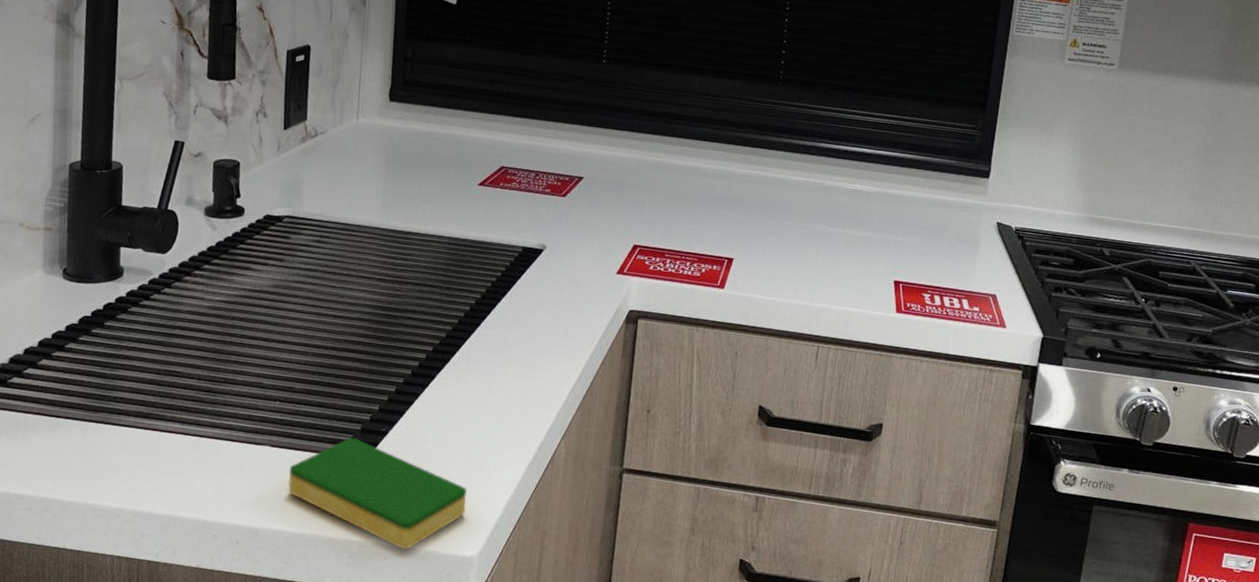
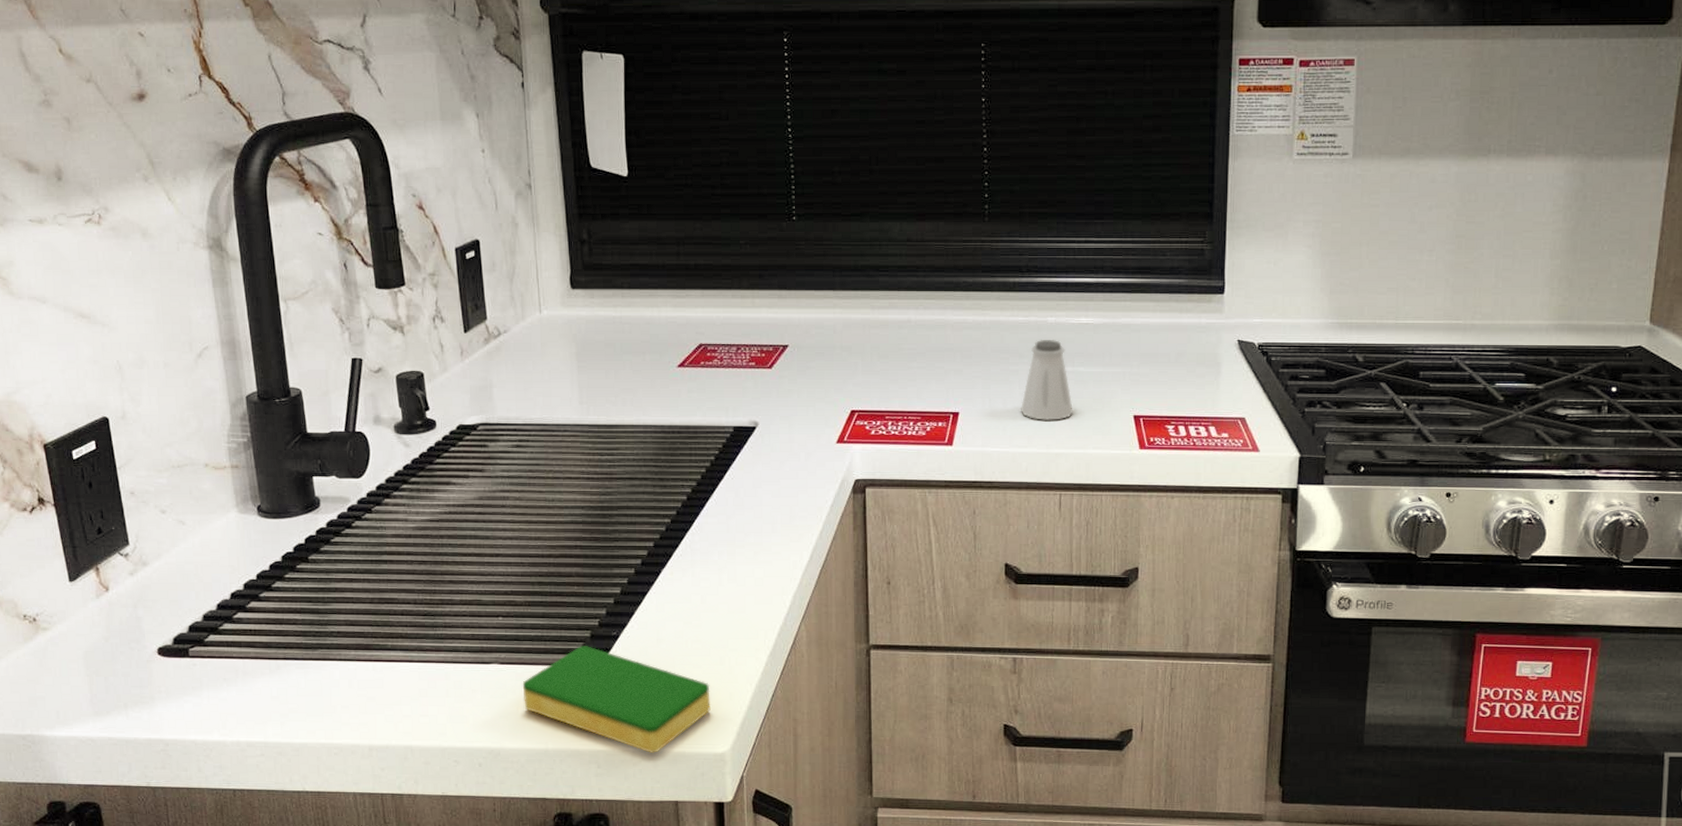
saltshaker: none [790,200,840,277] -> present [1020,340,1074,421]

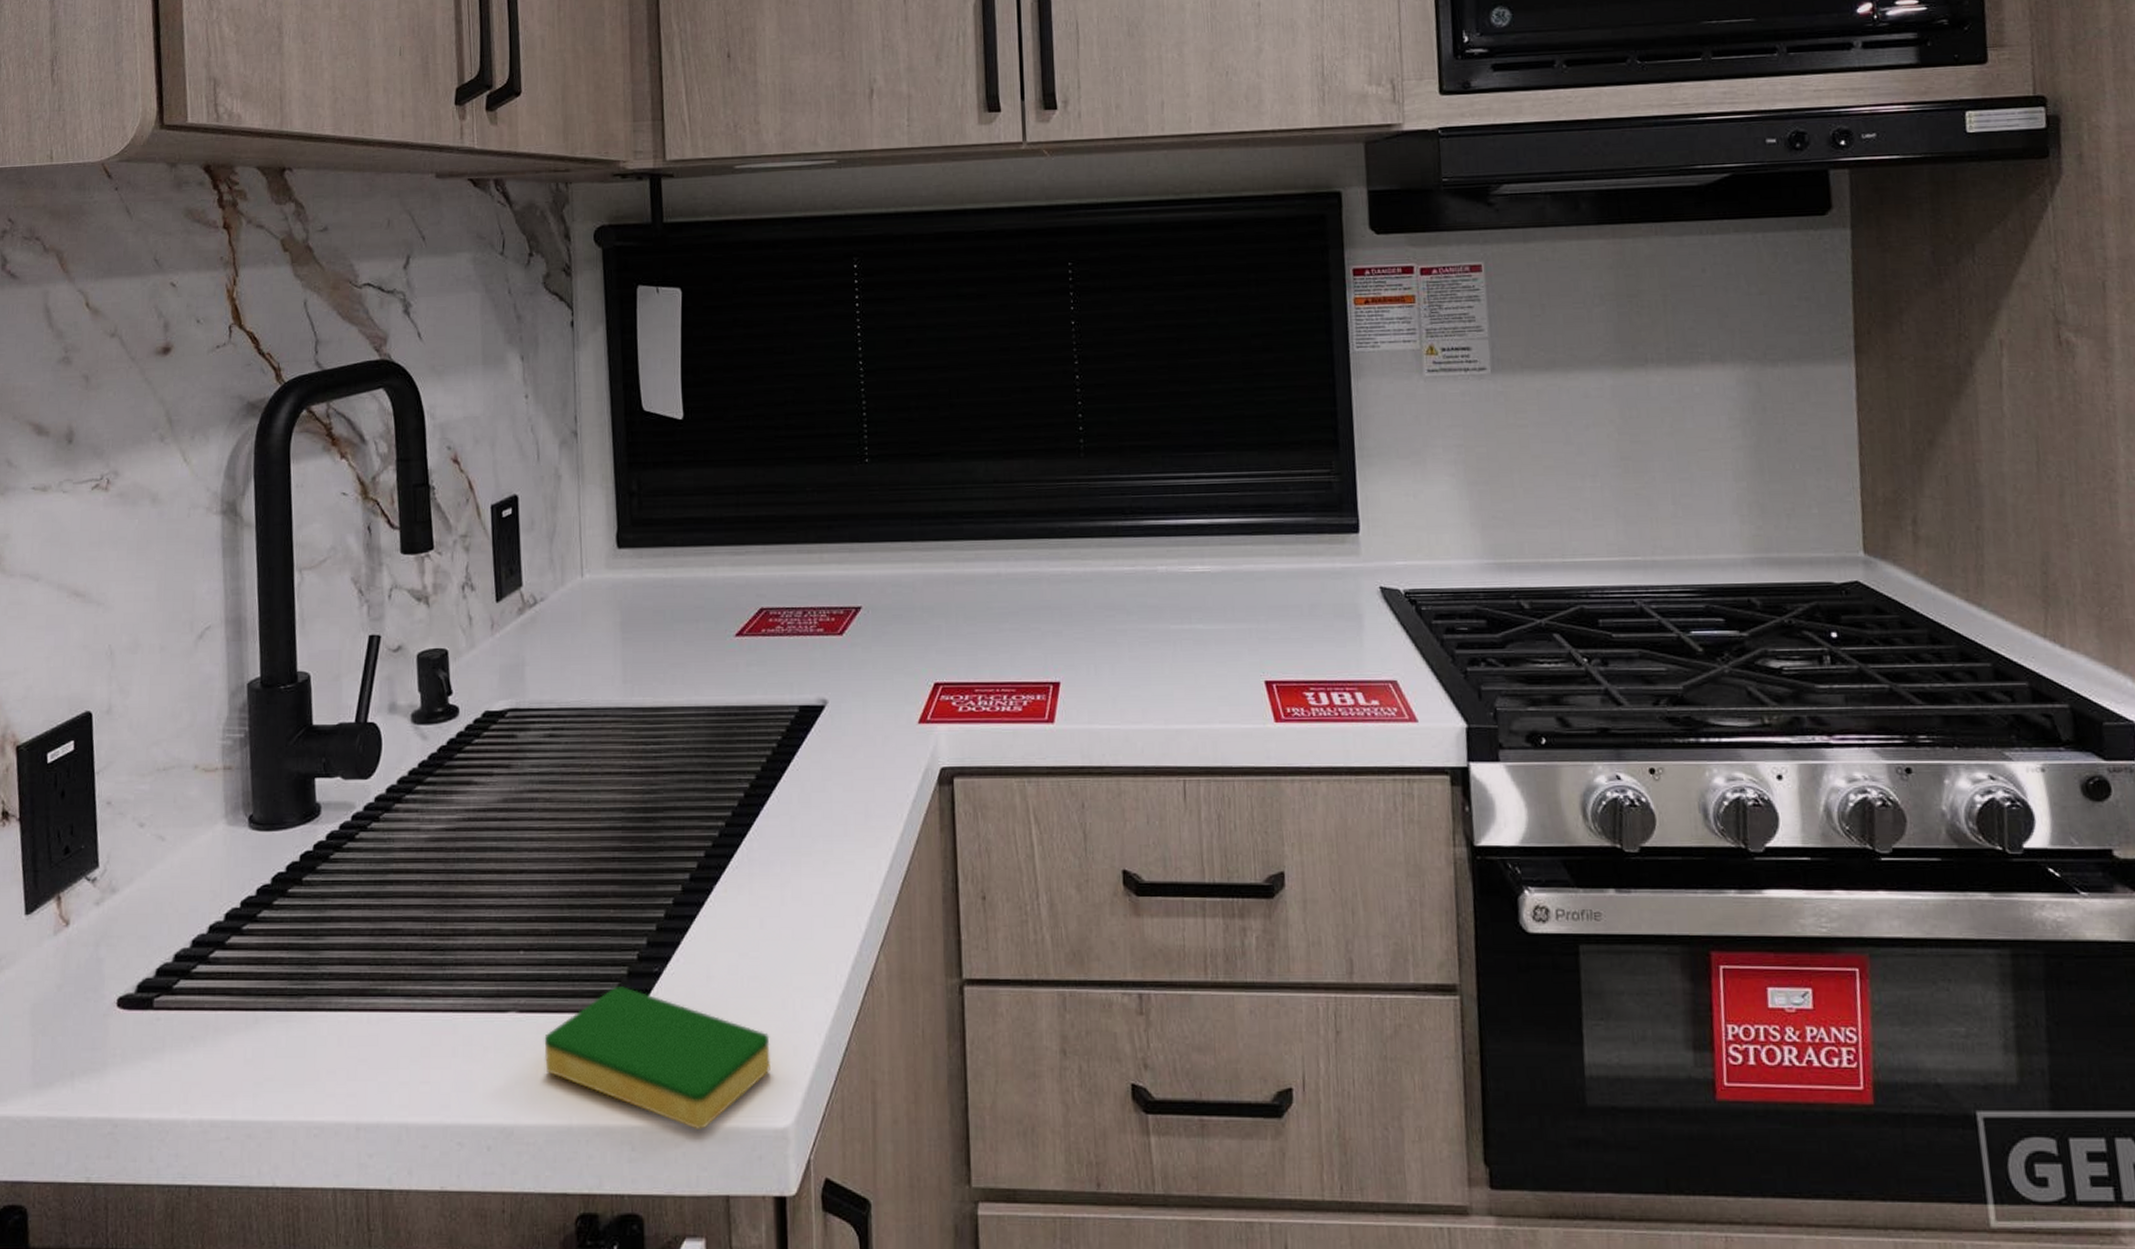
saltshaker: present [1020,340,1074,421] -> none [1131,592,1195,690]

